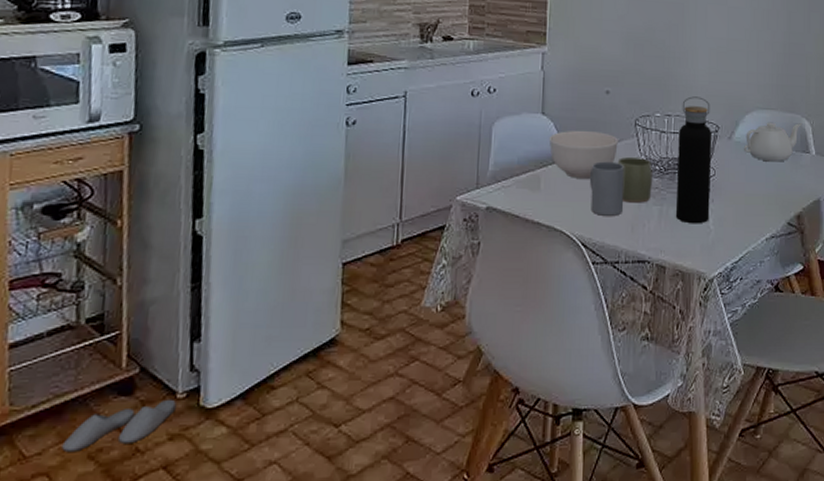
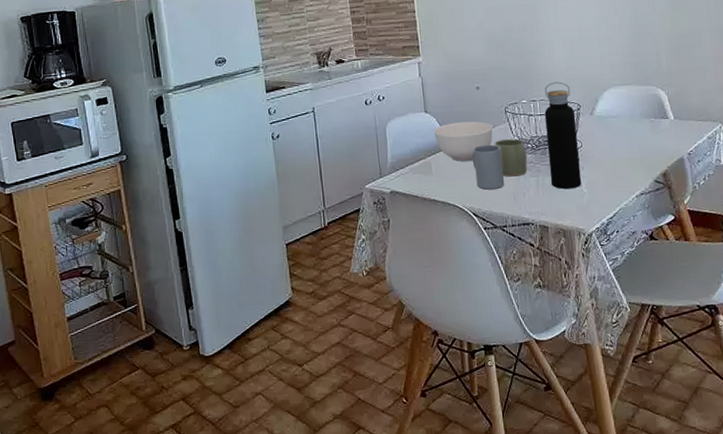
slippers: present [61,398,176,453] -> none [113,350,184,391]
teapot: present [743,122,803,162] -> none [605,93,659,131]

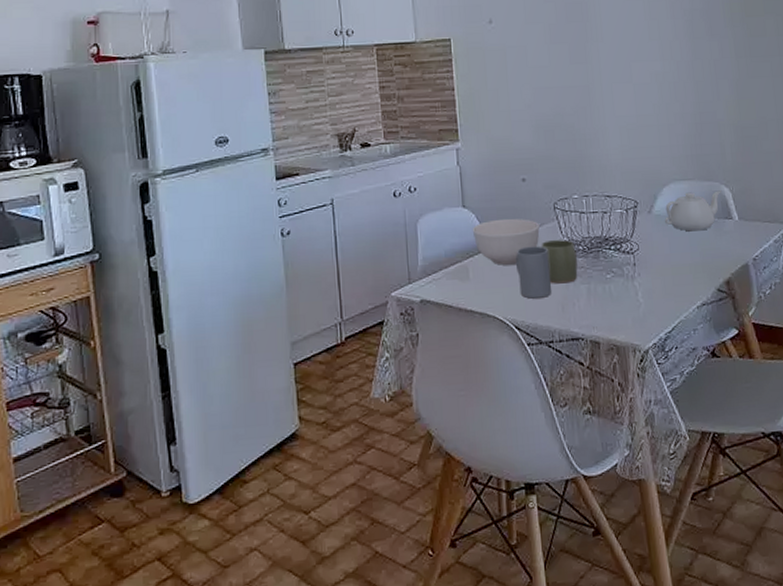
water bottle: present [544,82,582,189] -> none [598,175,638,299]
teapot: none [605,93,659,131] -> present [664,190,722,232]

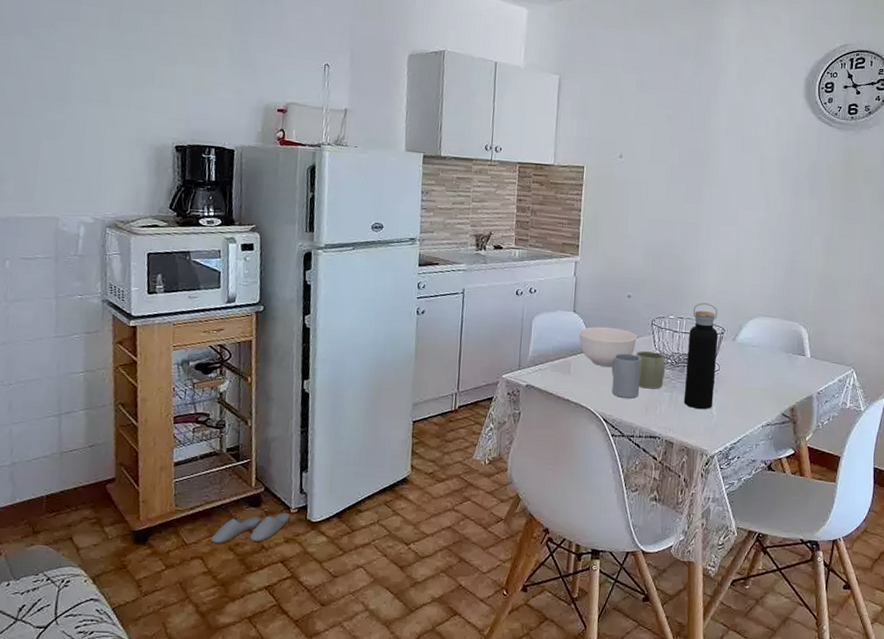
slippers: none [69,497,162,551] -> present [211,512,290,544]
water bottle: none [598,175,638,299] -> present [683,303,719,410]
teapot: present [664,190,722,232] -> none [745,327,800,362]

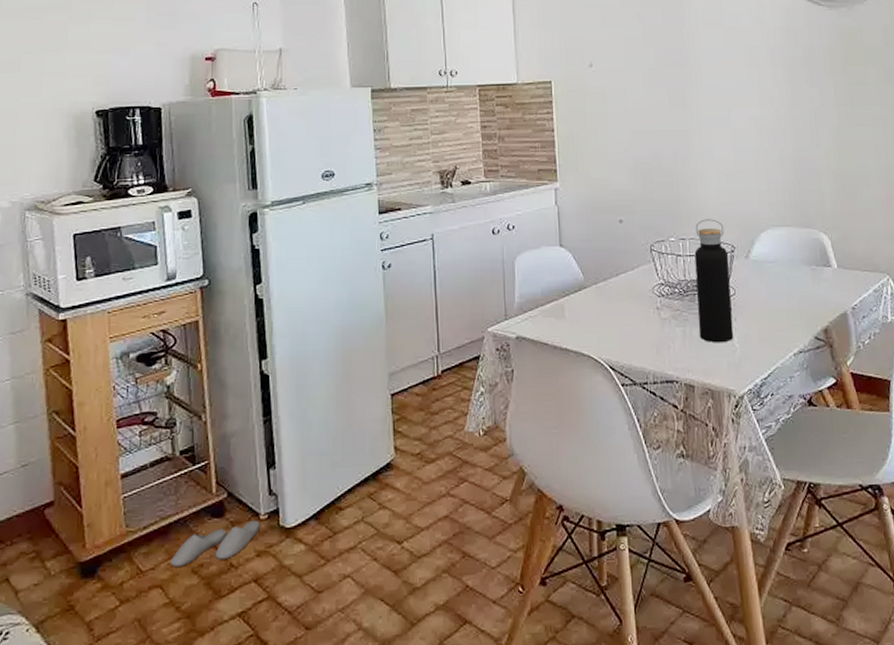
bowl: present [578,326,637,367] -> none [568,259,636,305]
cup: present [612,353,641,399] -> none [612,287,647,339]
mug: present [635,351,665,389] -> none [637,282,673,326]

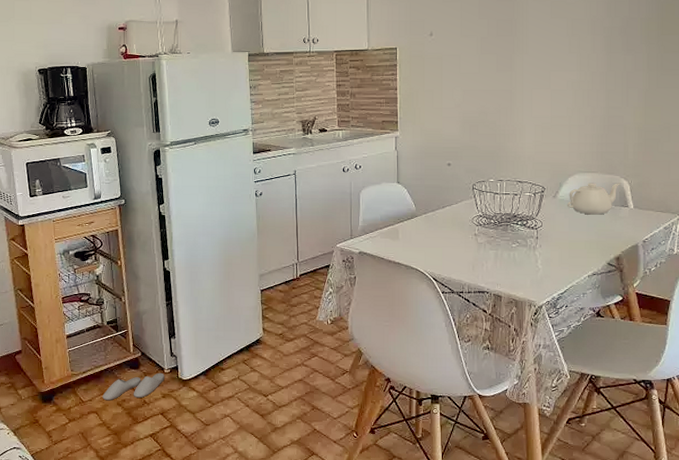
water bottle: present [694,219,734,343] -> none [508,165,539,264]
teapot: none [761,238,821,278] -> present [566,183,621,215]

